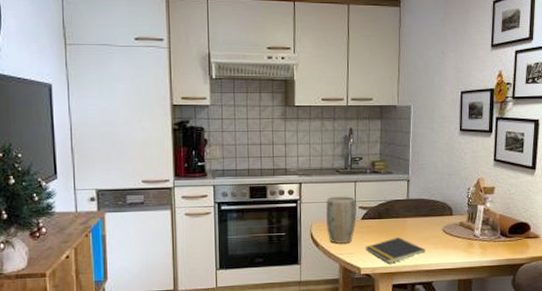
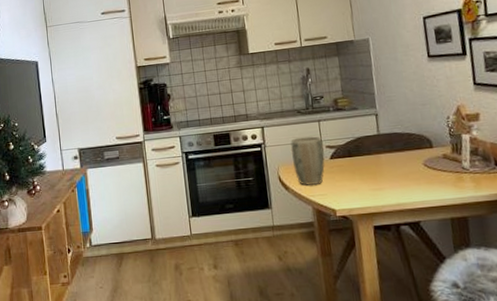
notepad: present [365,238,426,264] -> none [338,175,407,204]

